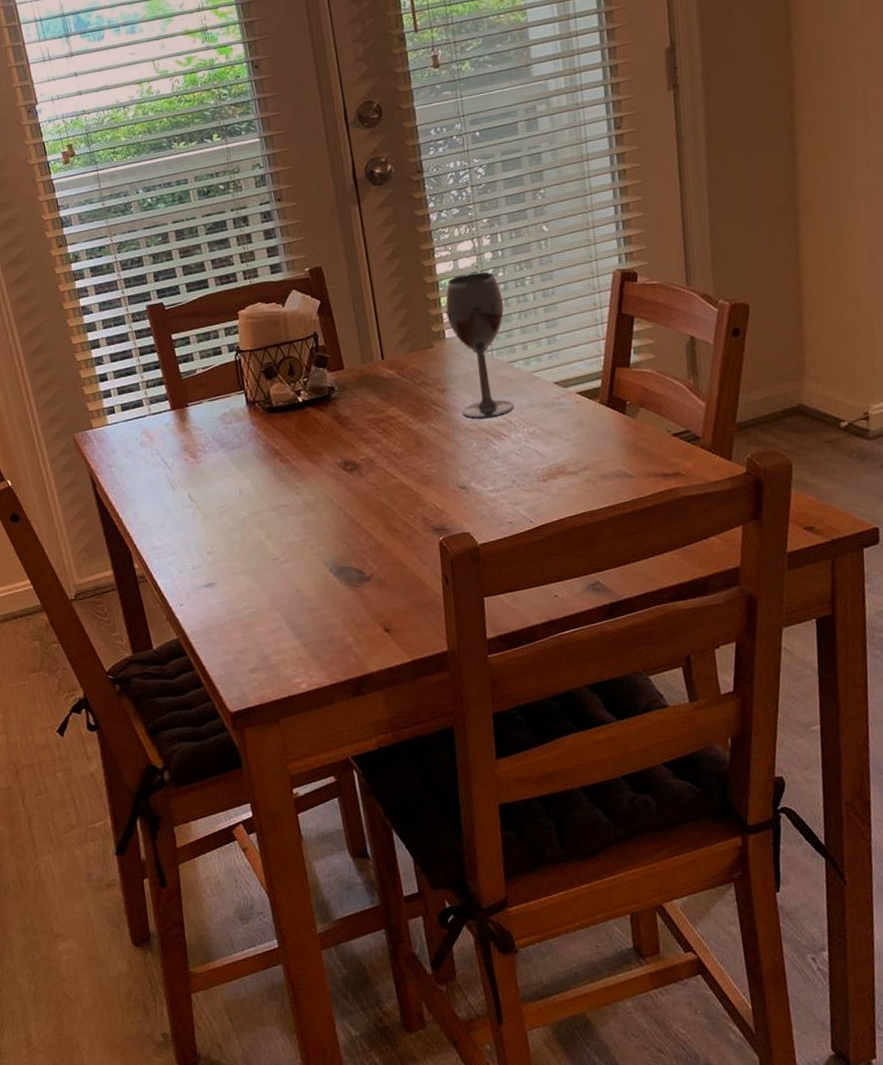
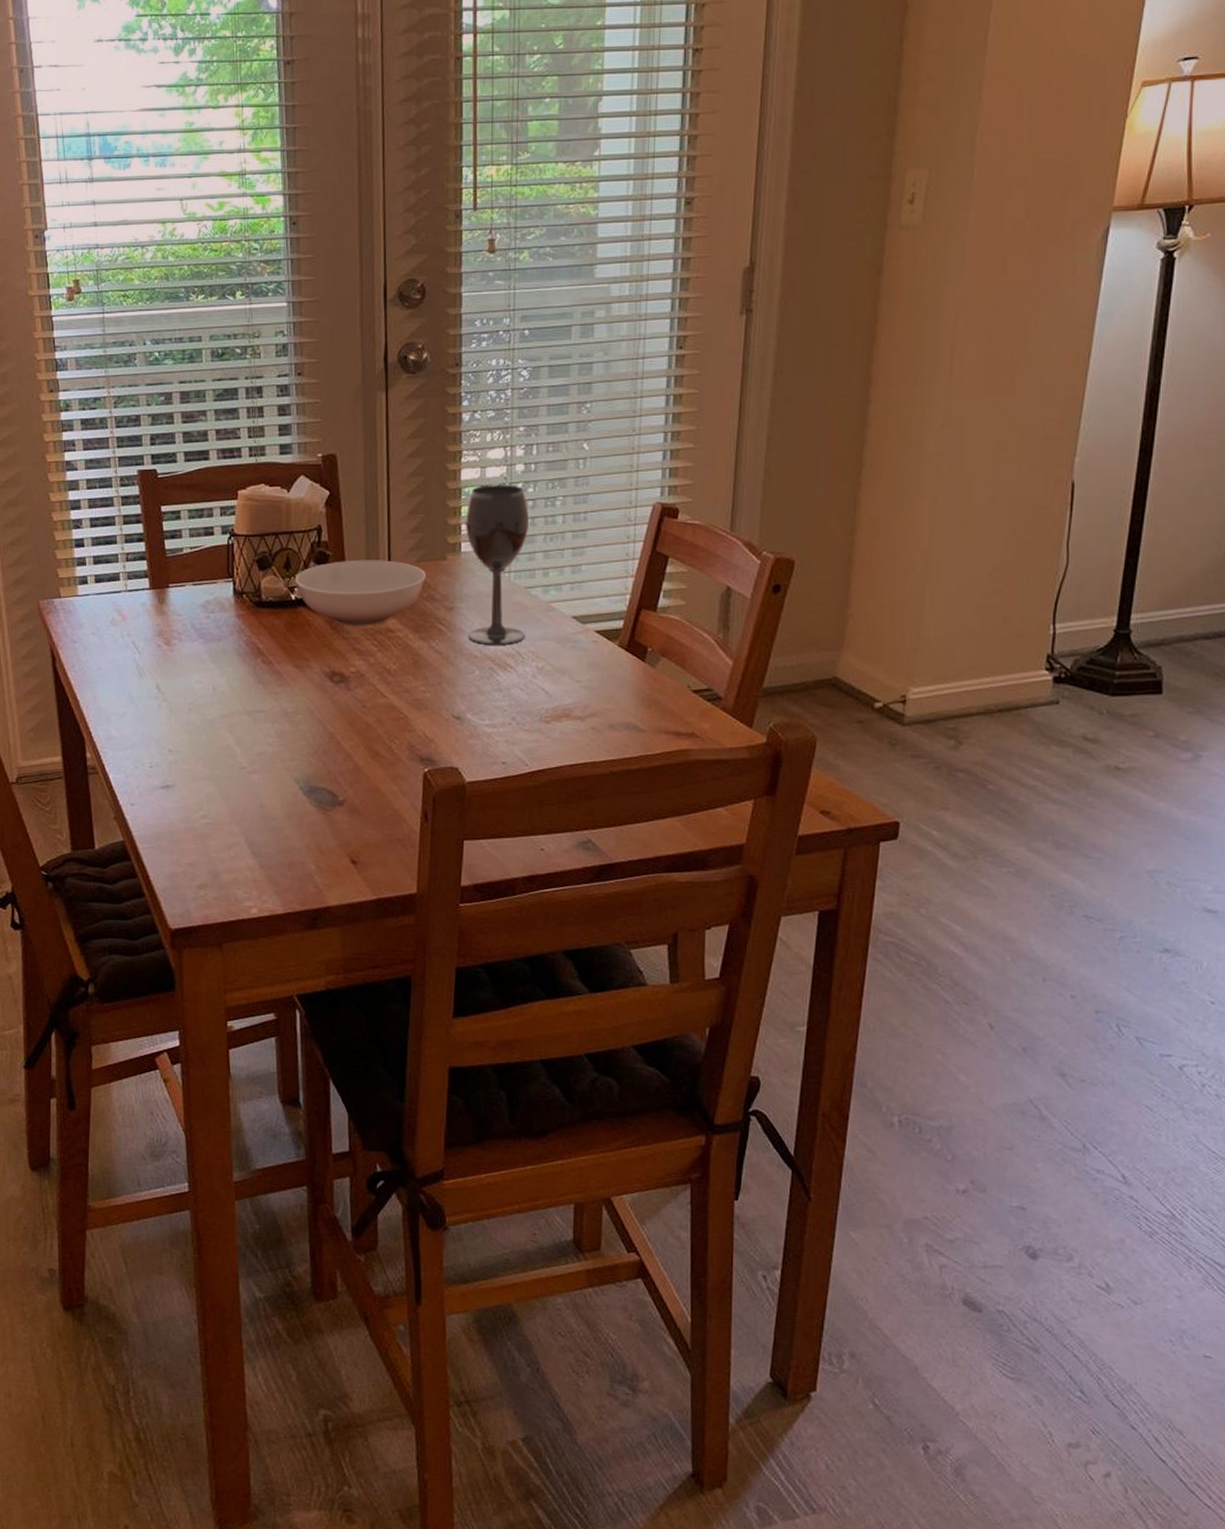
bowl: none [299,355,418,419] -> present [294,560,427,626]

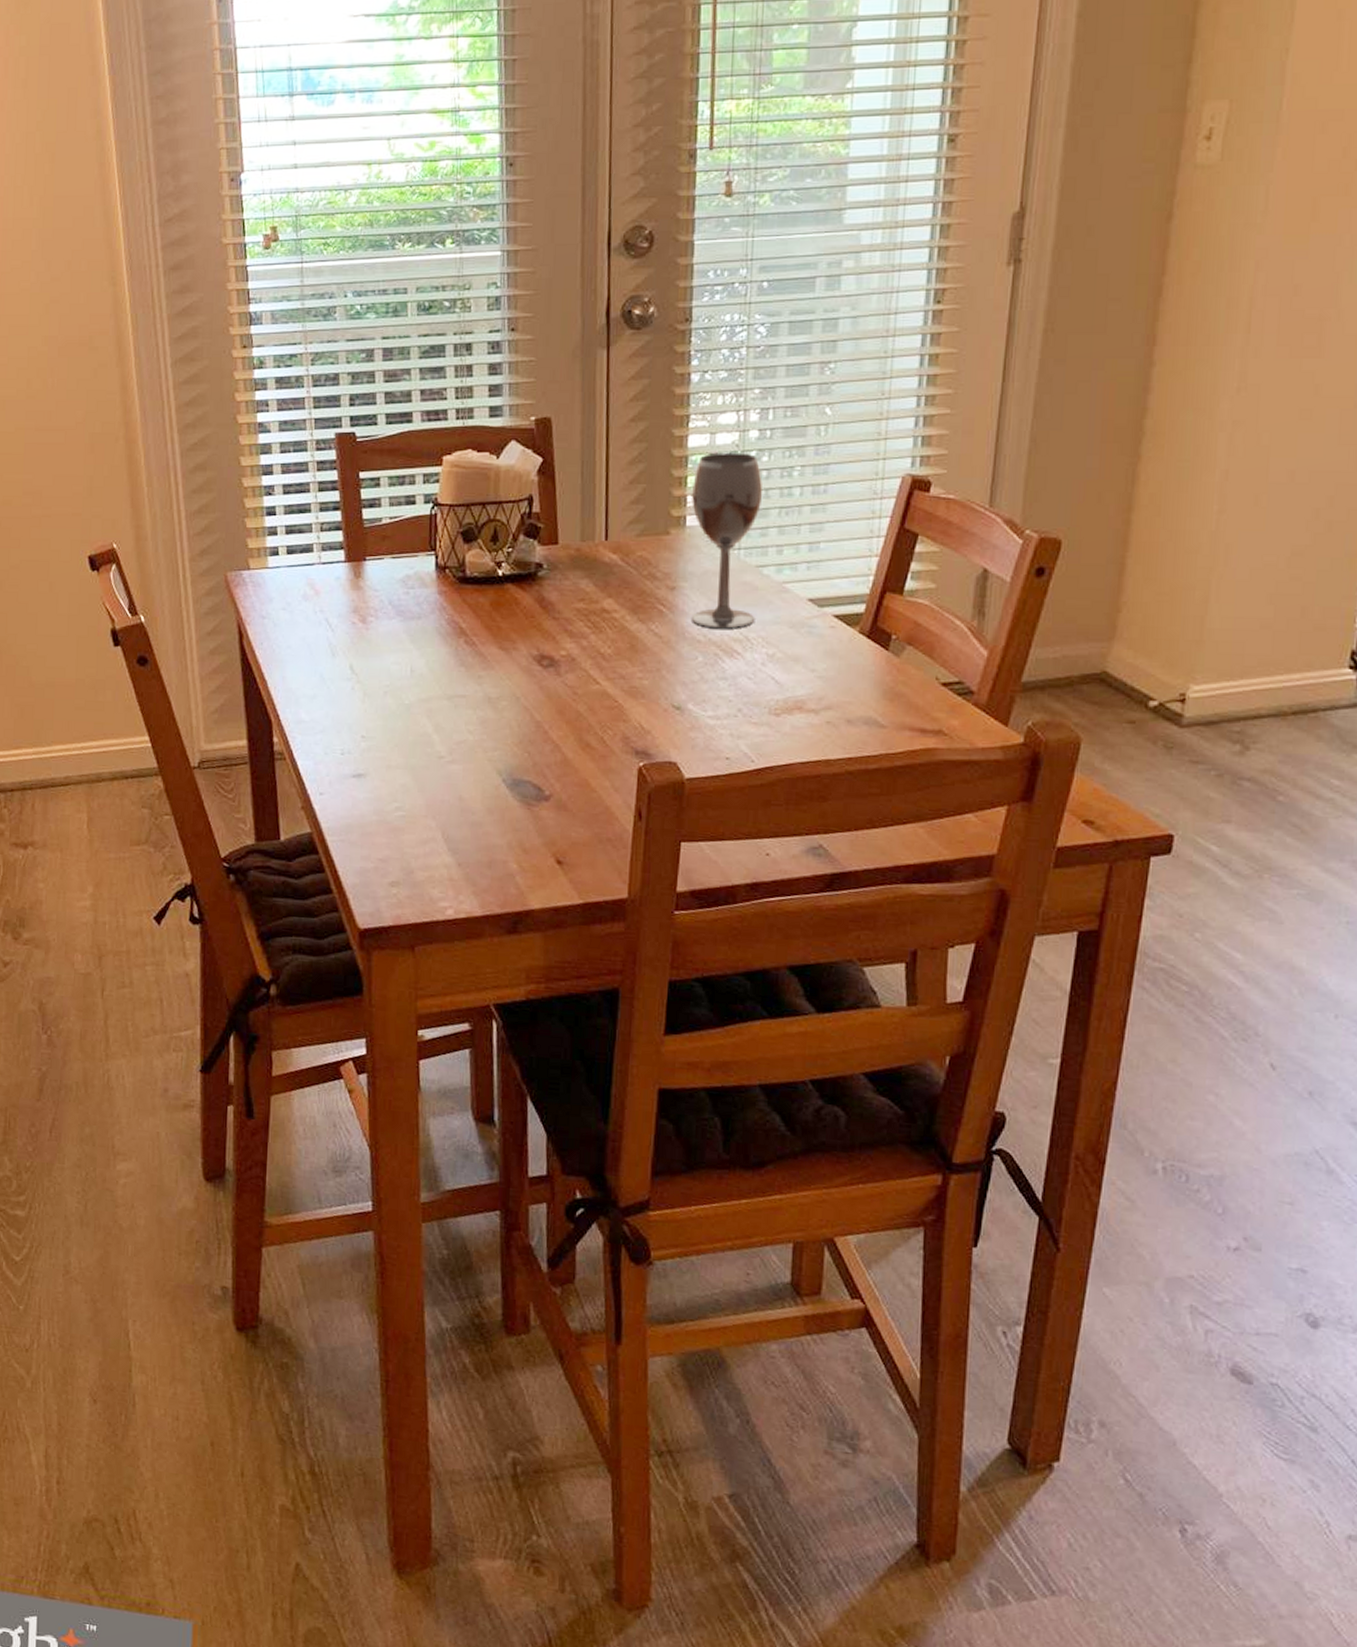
bowl: present [294,560,427,626] -> none [502,533,647,606]

